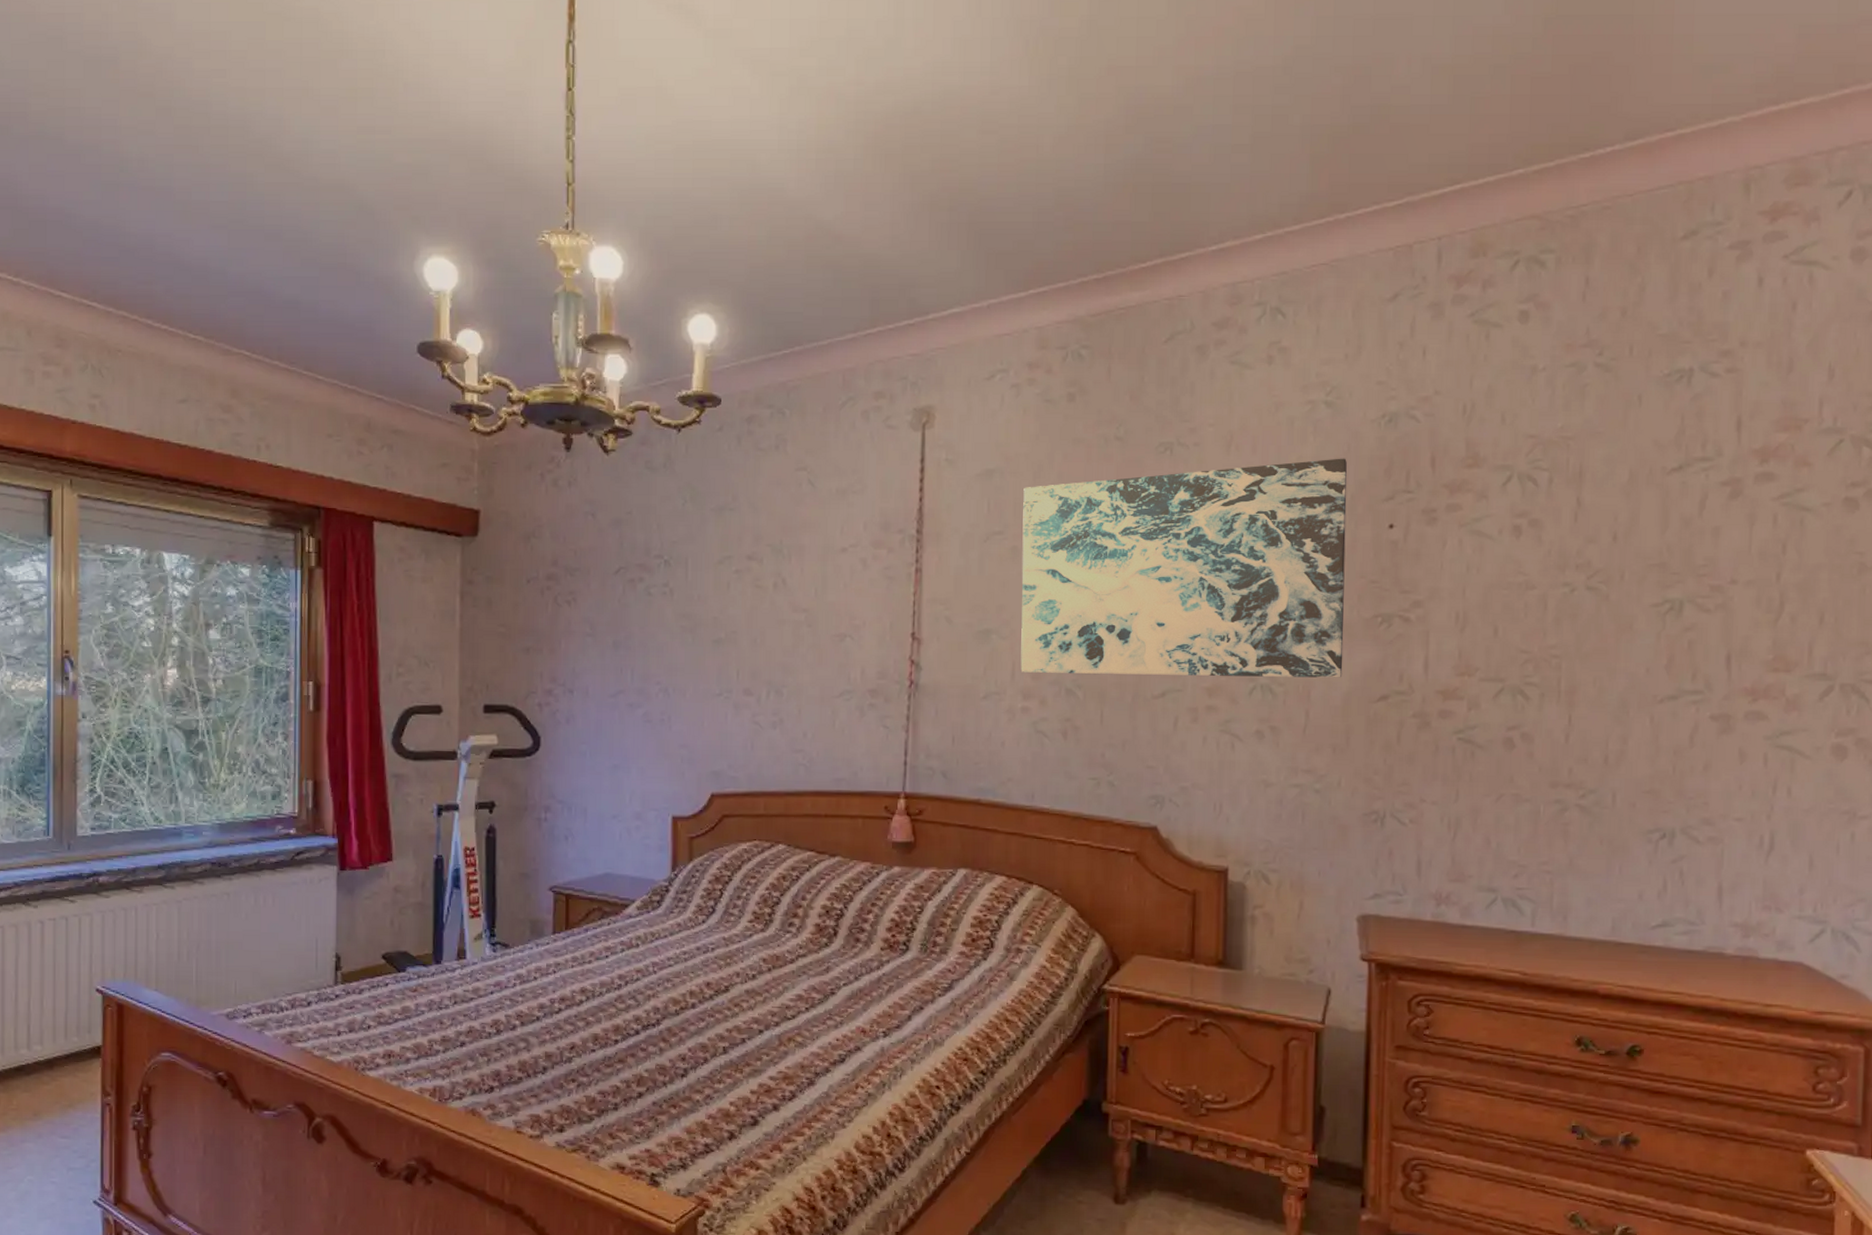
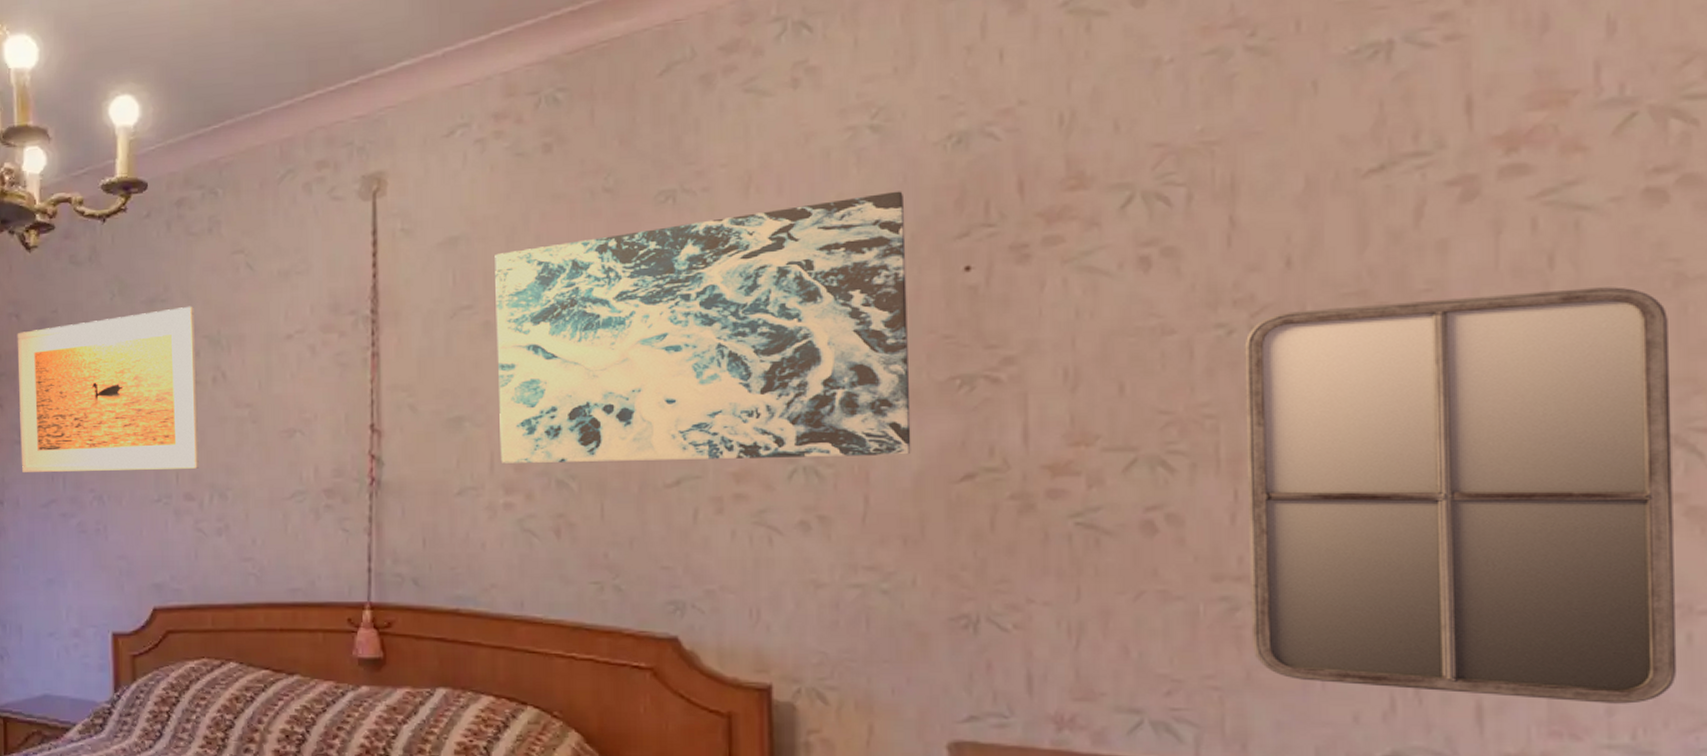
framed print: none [592,516,760,666] -> present [17,306,200,473]
home mirror: none [1574,570,1853,885] -> present [1244,287,1678,704]

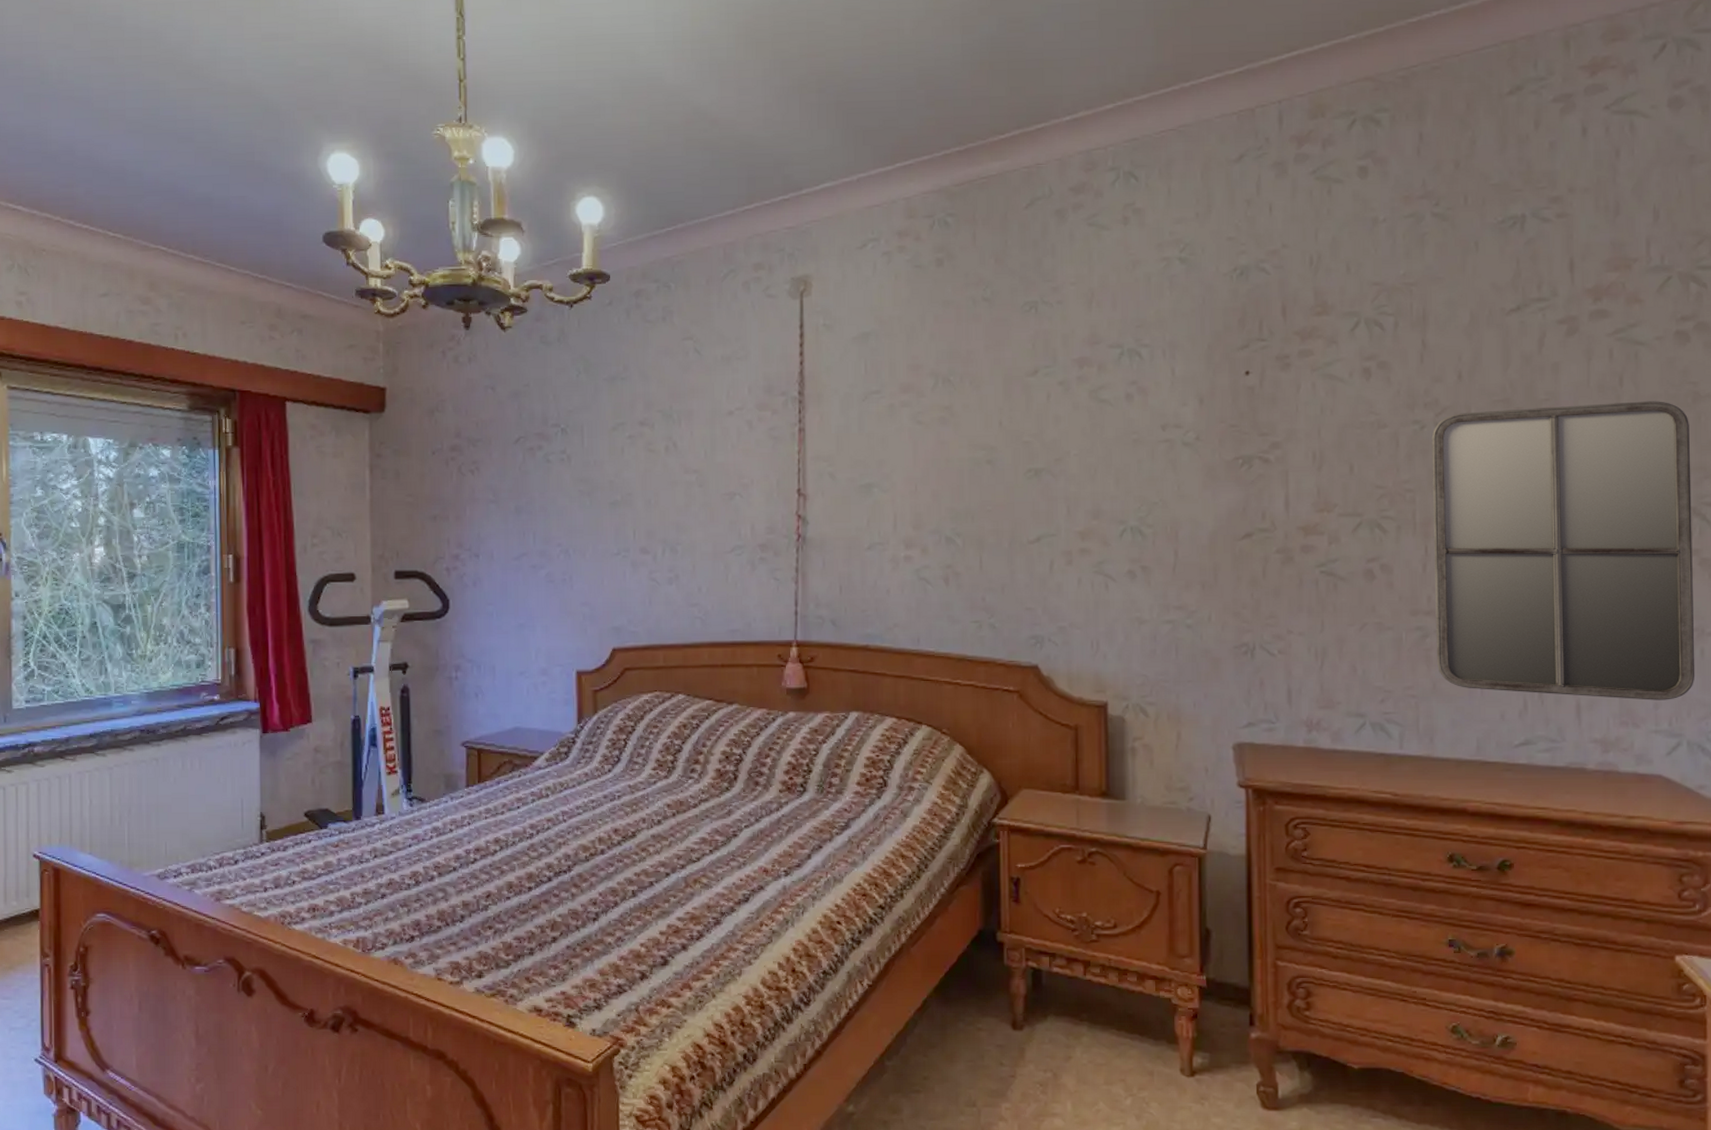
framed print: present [17,306,200,473] -> none [492,384,654,529]
wall art: present [495,191,911,463] -> none [898,310,1208,523]

